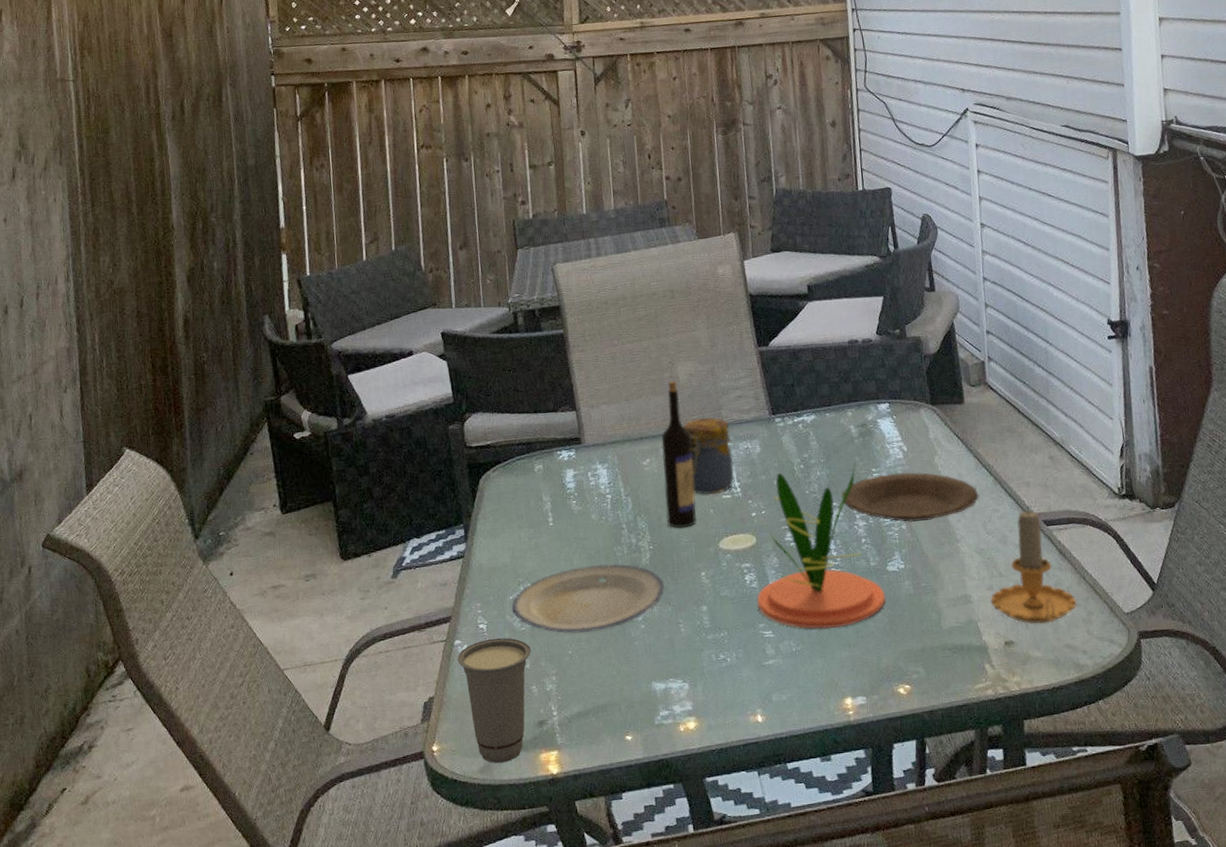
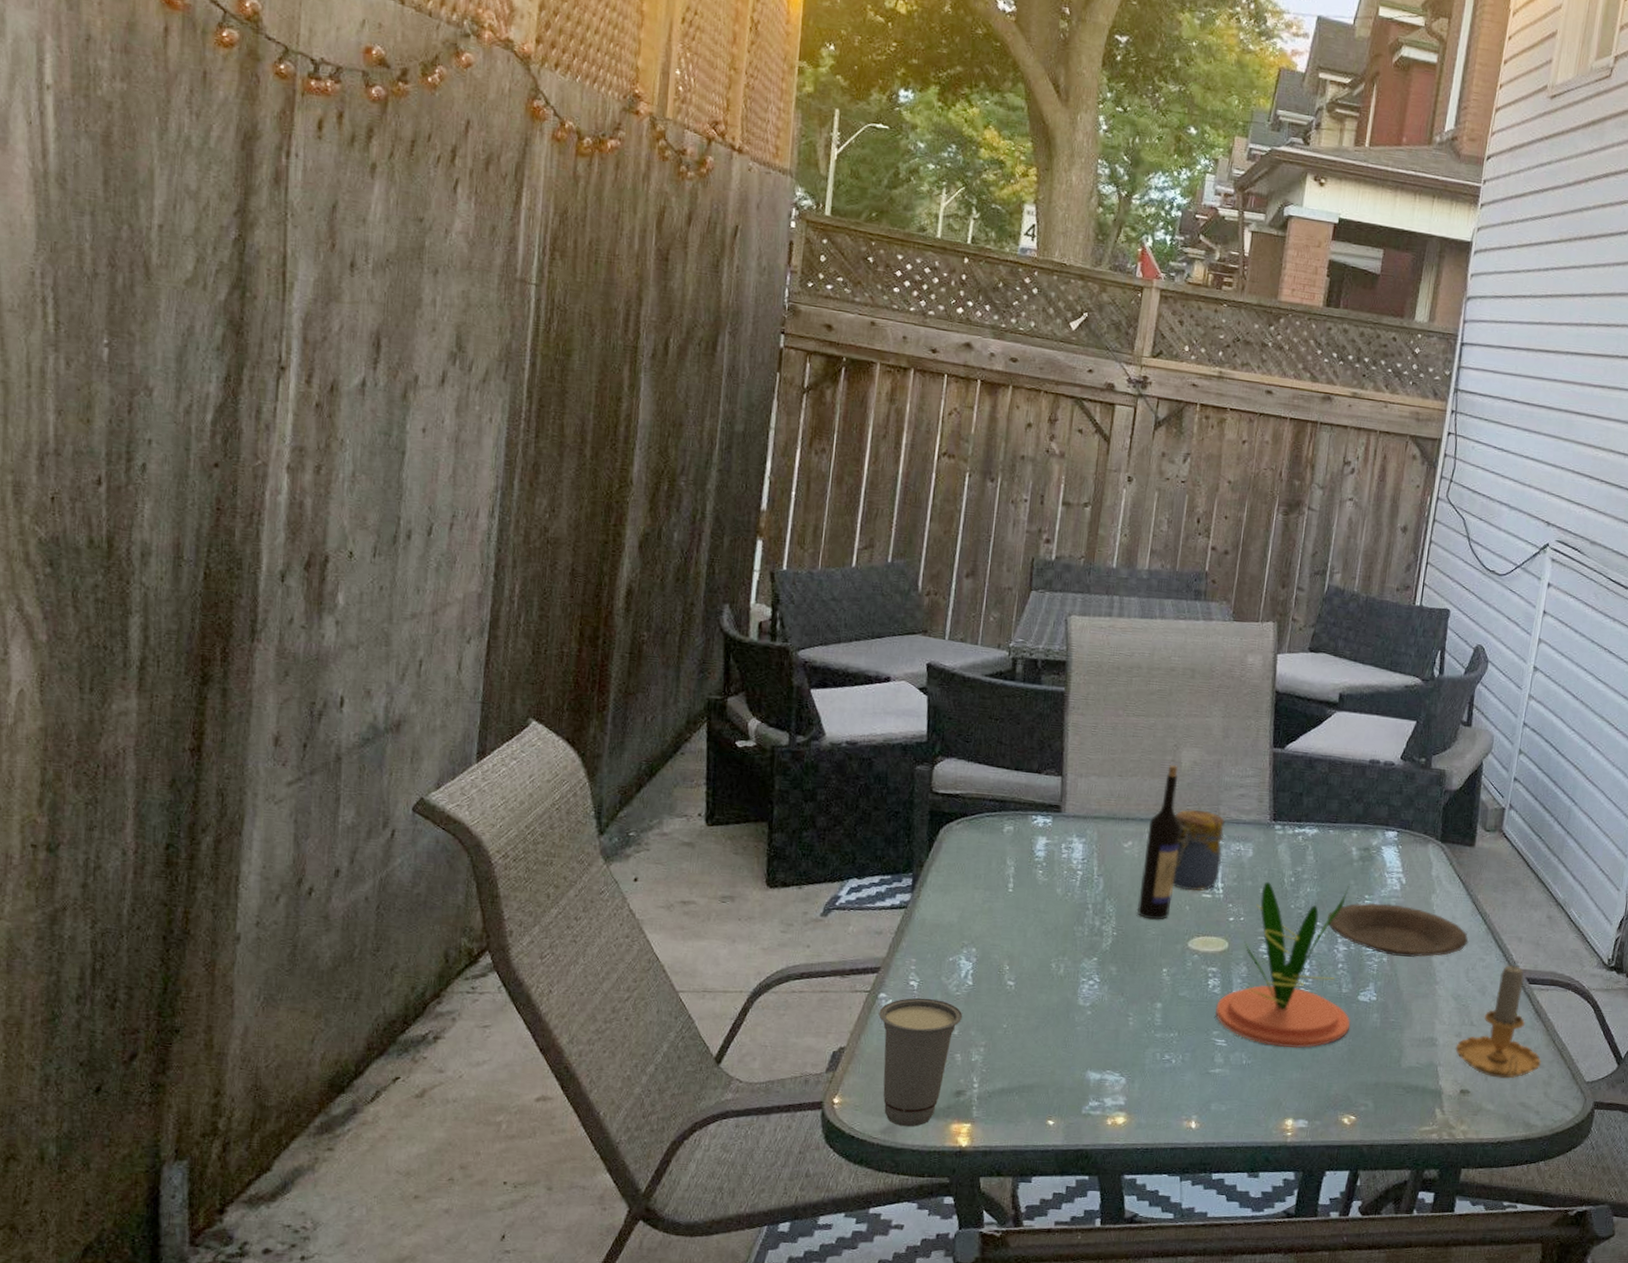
plate: present [511,563,665,634] -> none [949,940,1121,1010]

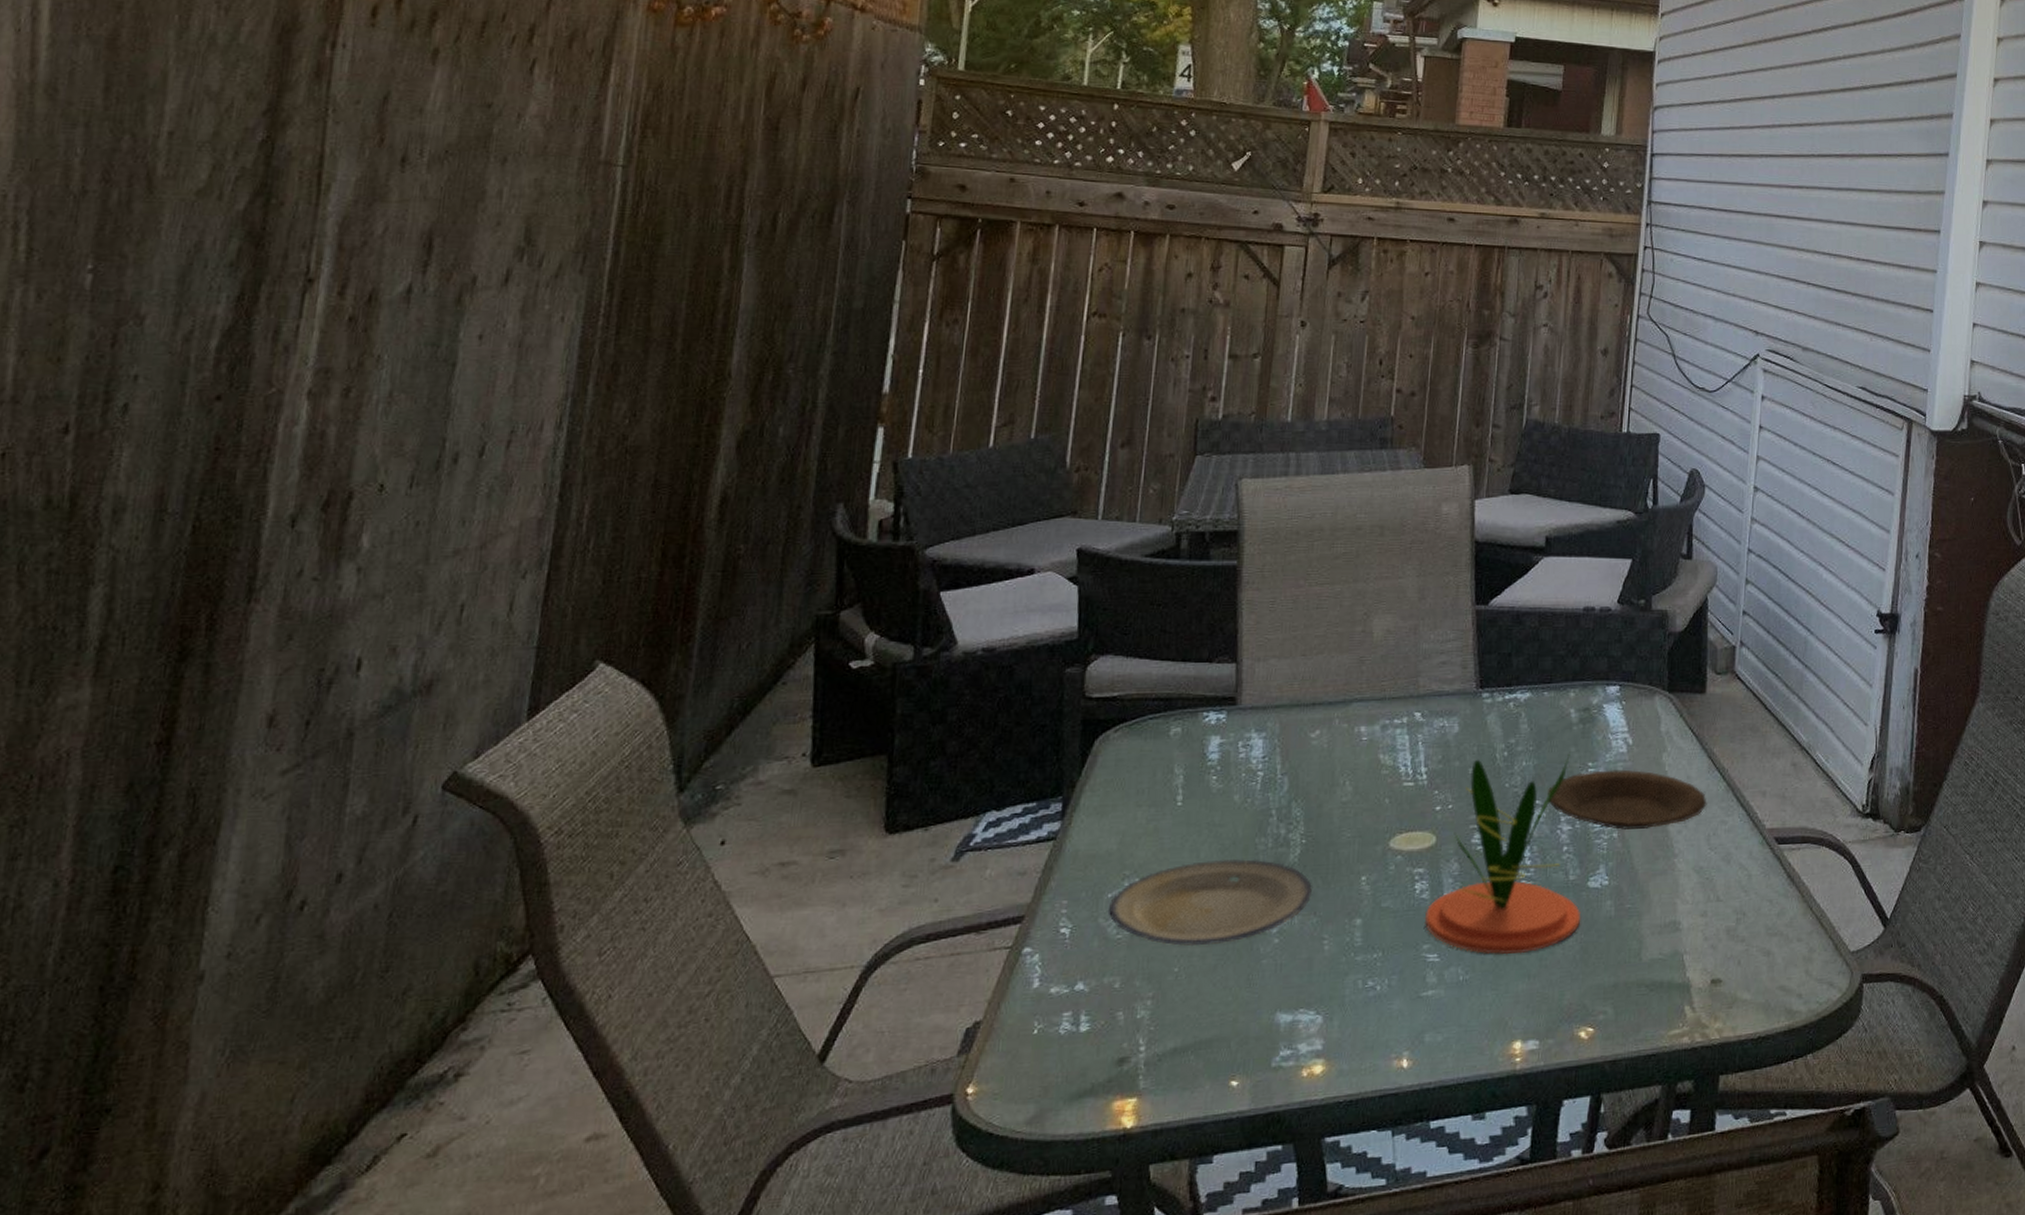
cup: present [879,997,962,1127] -> none [1022,947,1124,1113]
plate: none [949,940,1121,1010] -> present [1107,858,1313,947]
wine bottle: present [1137,765,1182,920] -> none [1328,637,1376,820]
jar: present [1172,810,1225,891] -> none [1368,684,1425,779]
candle: present [1455,962,1541,1079] -> none [1702,821,1799,960]

